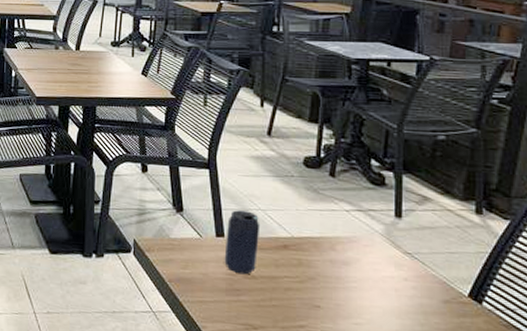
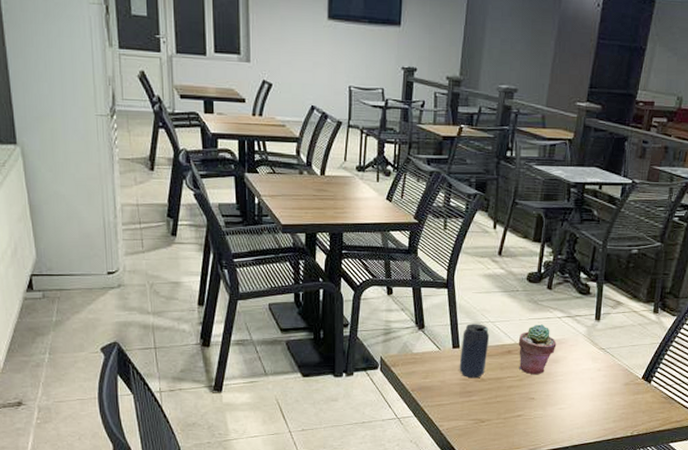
potted succulent: none [296,216,346,278] -> present [518,324,557,375]

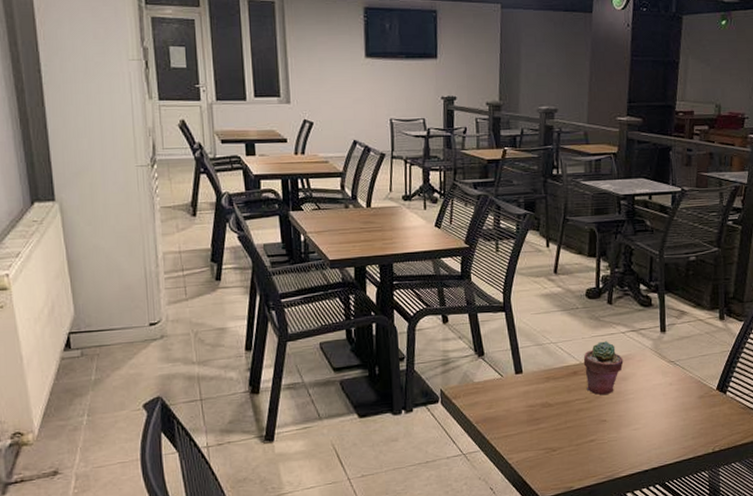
beverage can: present [459,324,490,379] -> none [523,346,553,405]

